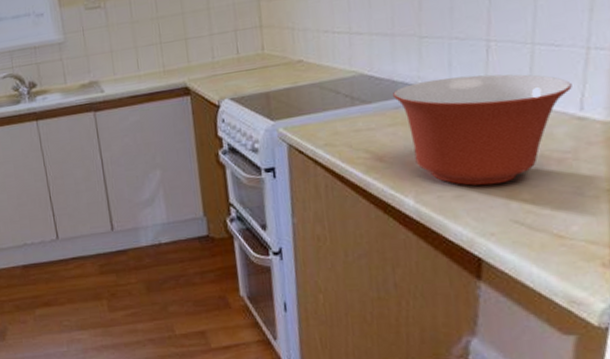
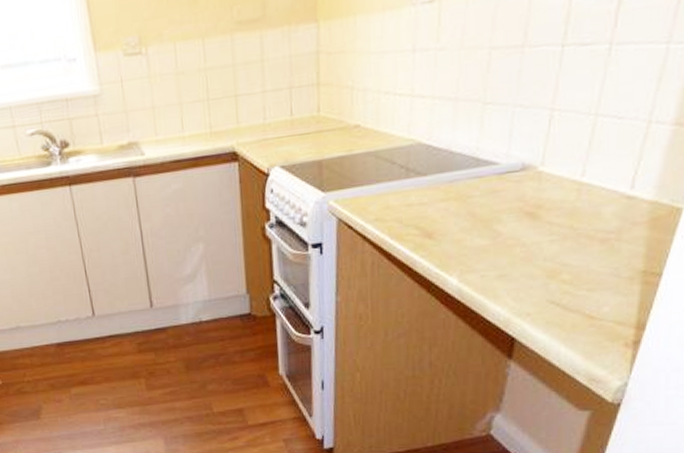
mixing bowl: present [393,74,572,186] -> none [449,147,627,266]

